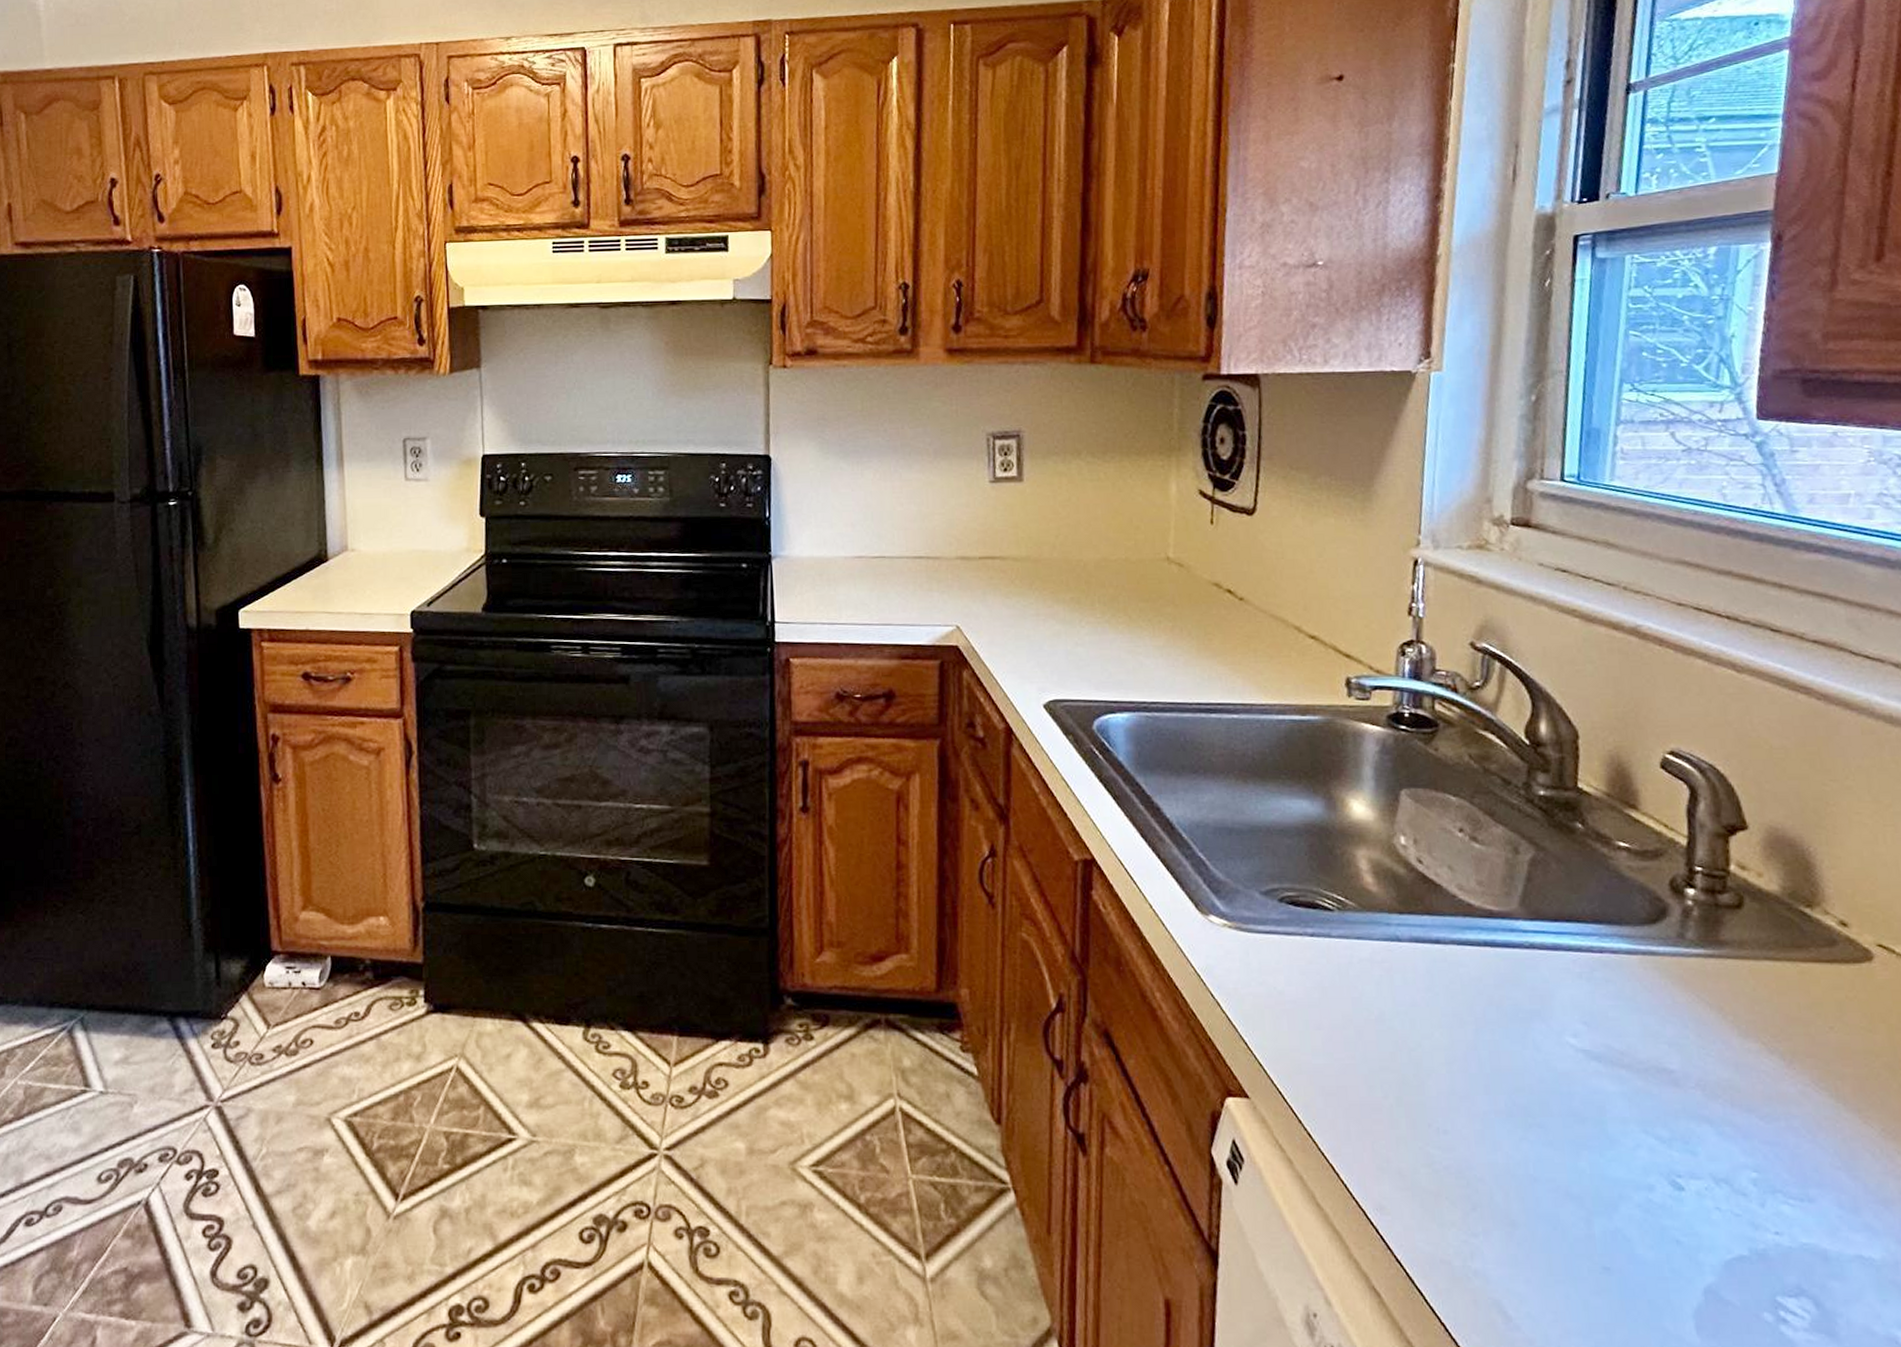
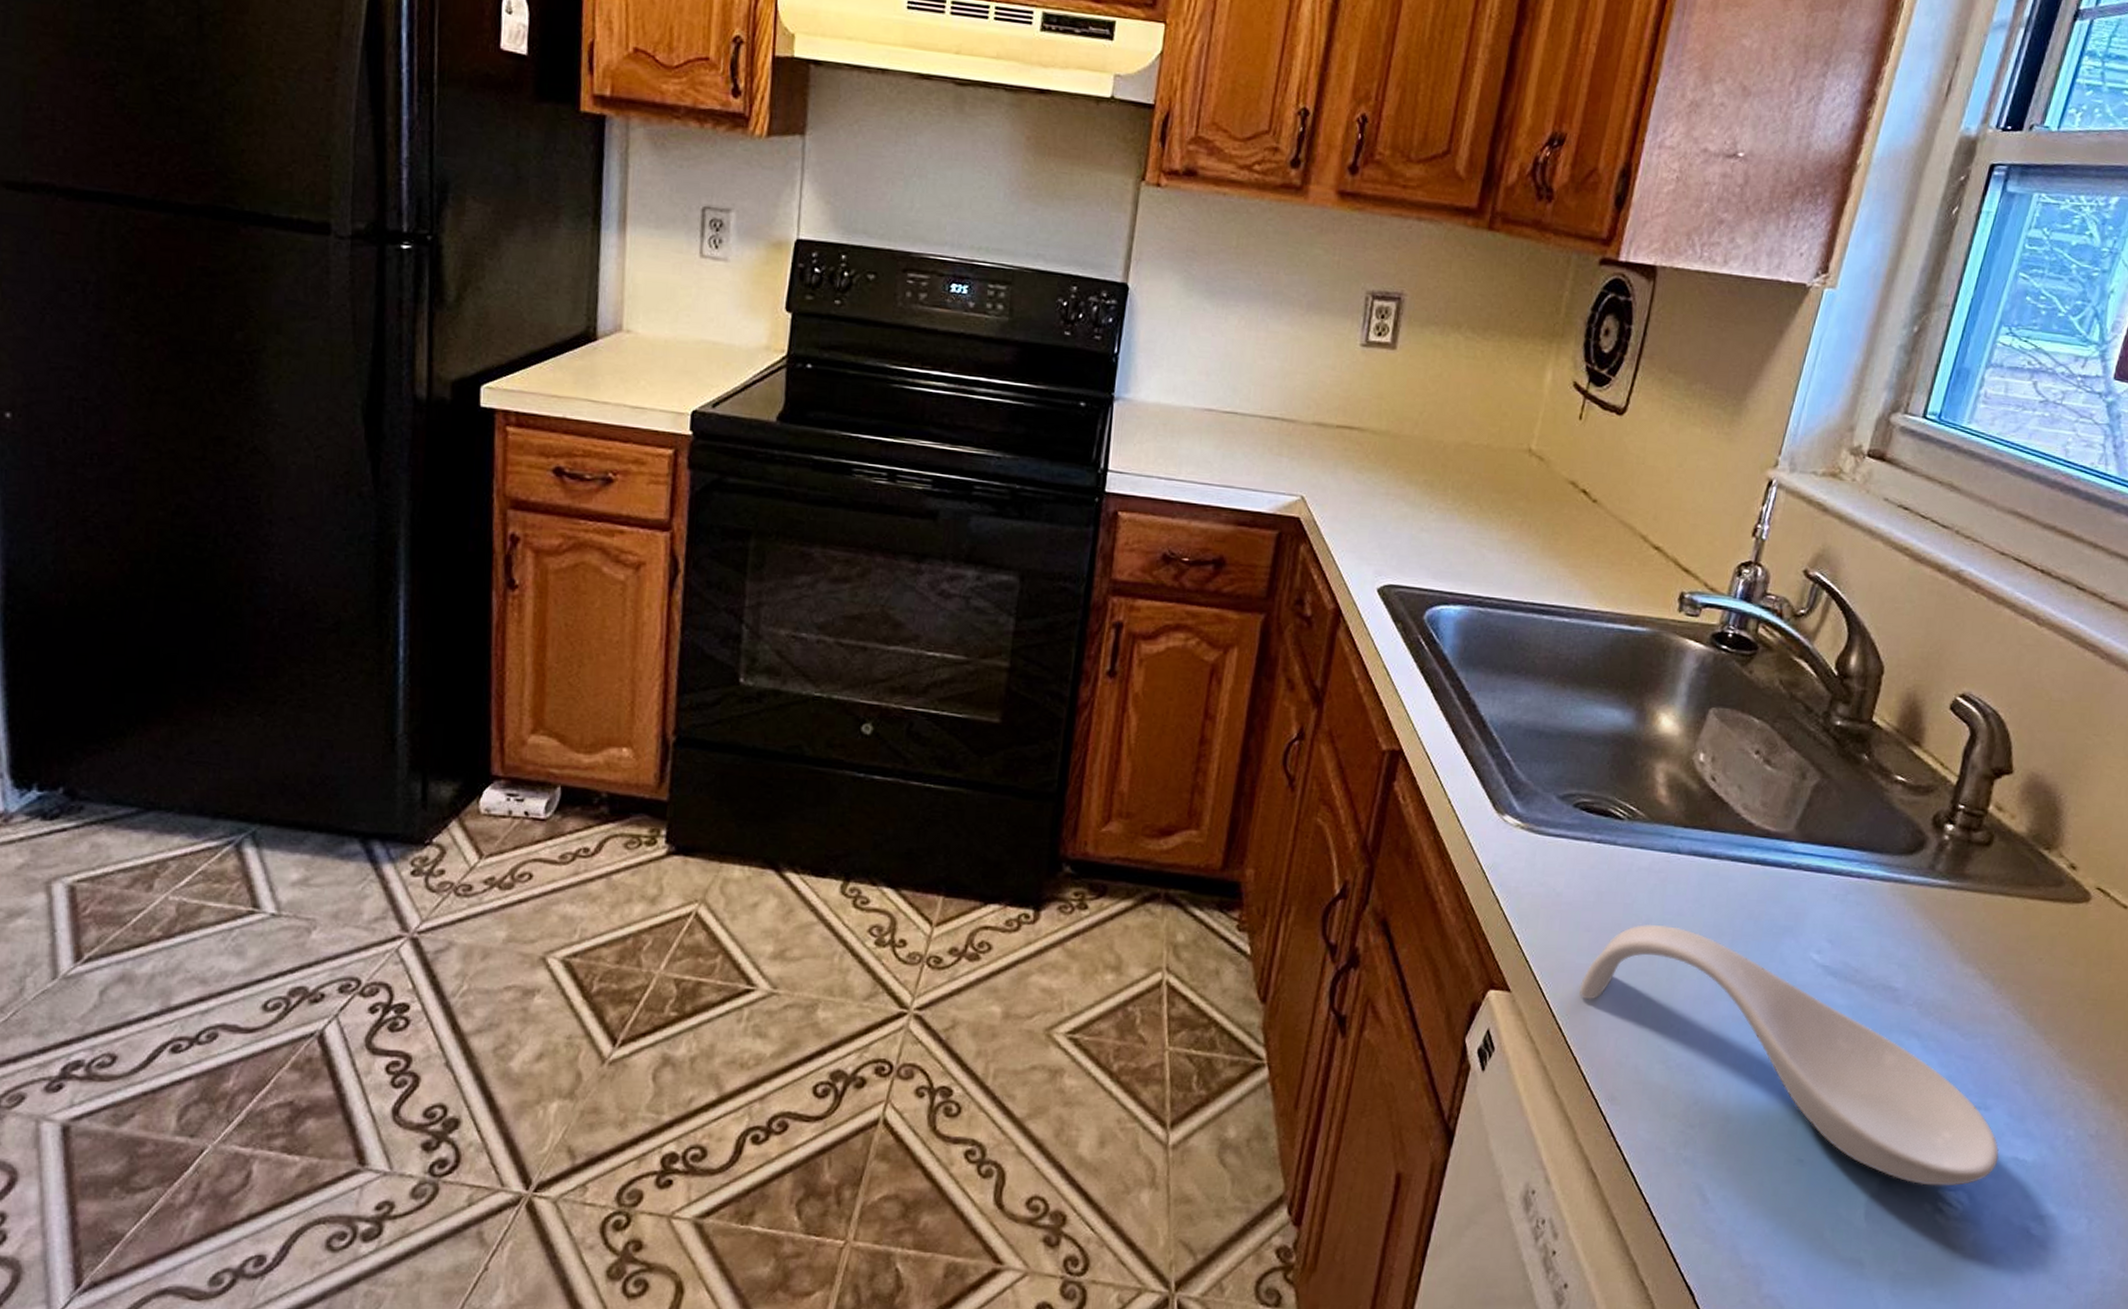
spoon rest: none [1322,1017,1840,1292] -> present [1579,924,1999,1186]

